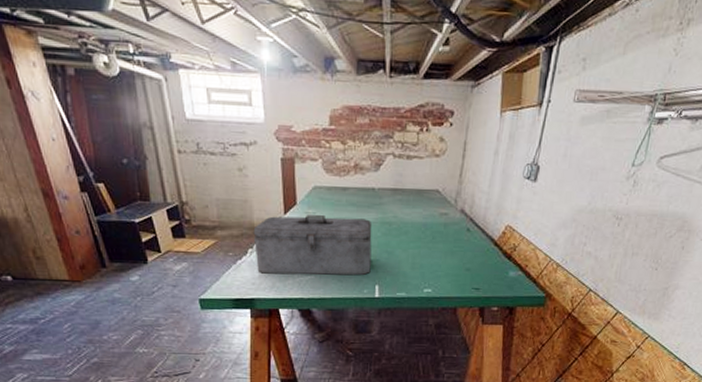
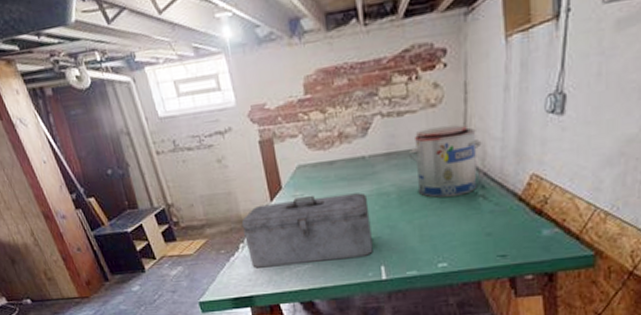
paint can: none [411,174,472,235] -> present [408,124,482,198]

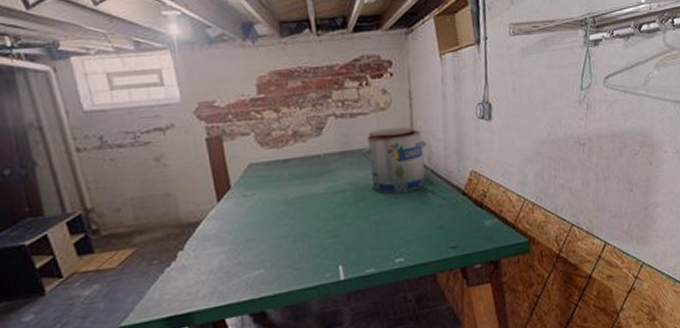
toolbox: present [241,192,373,268] -> none [181,190,330,279]

